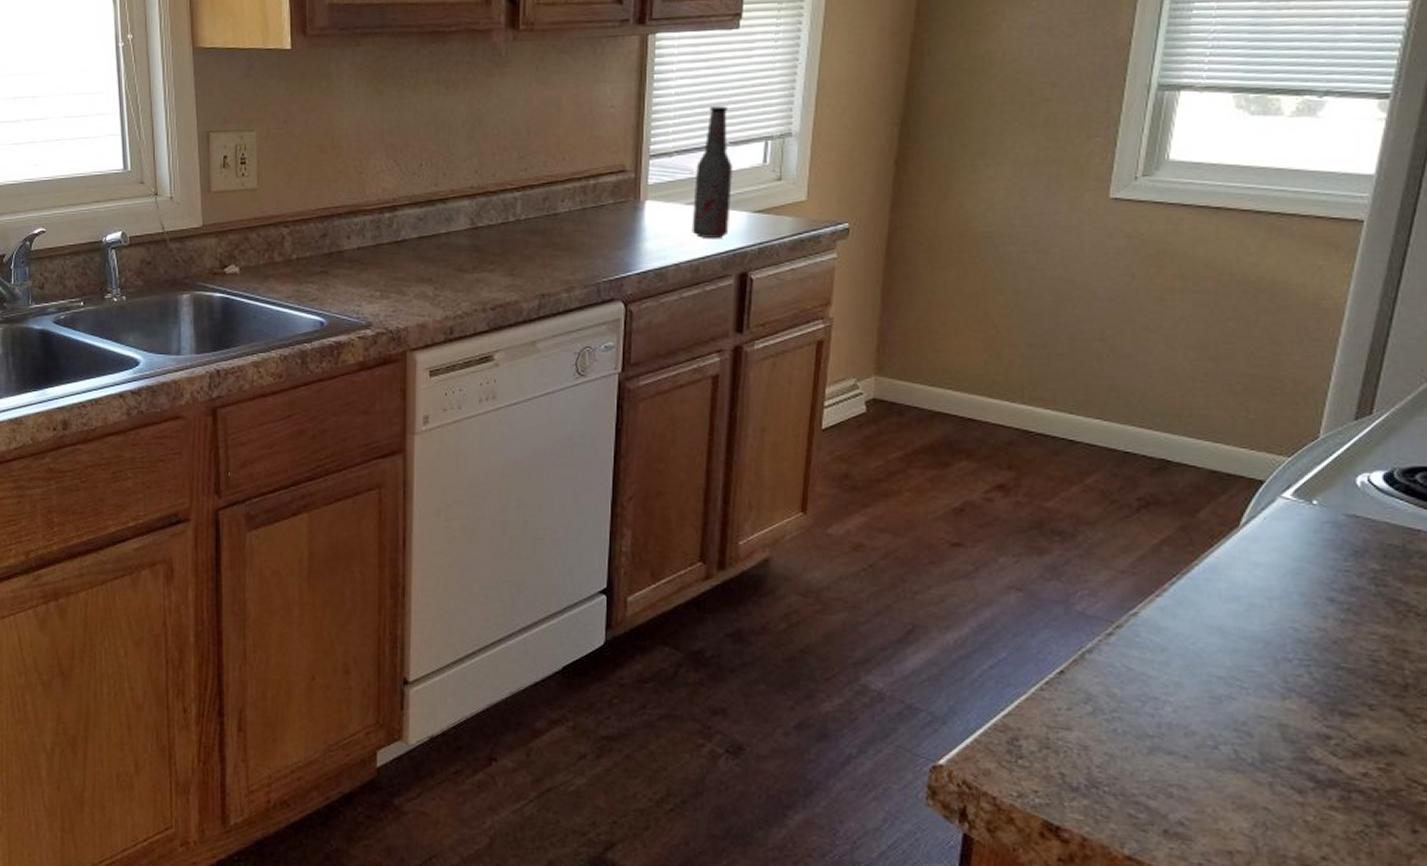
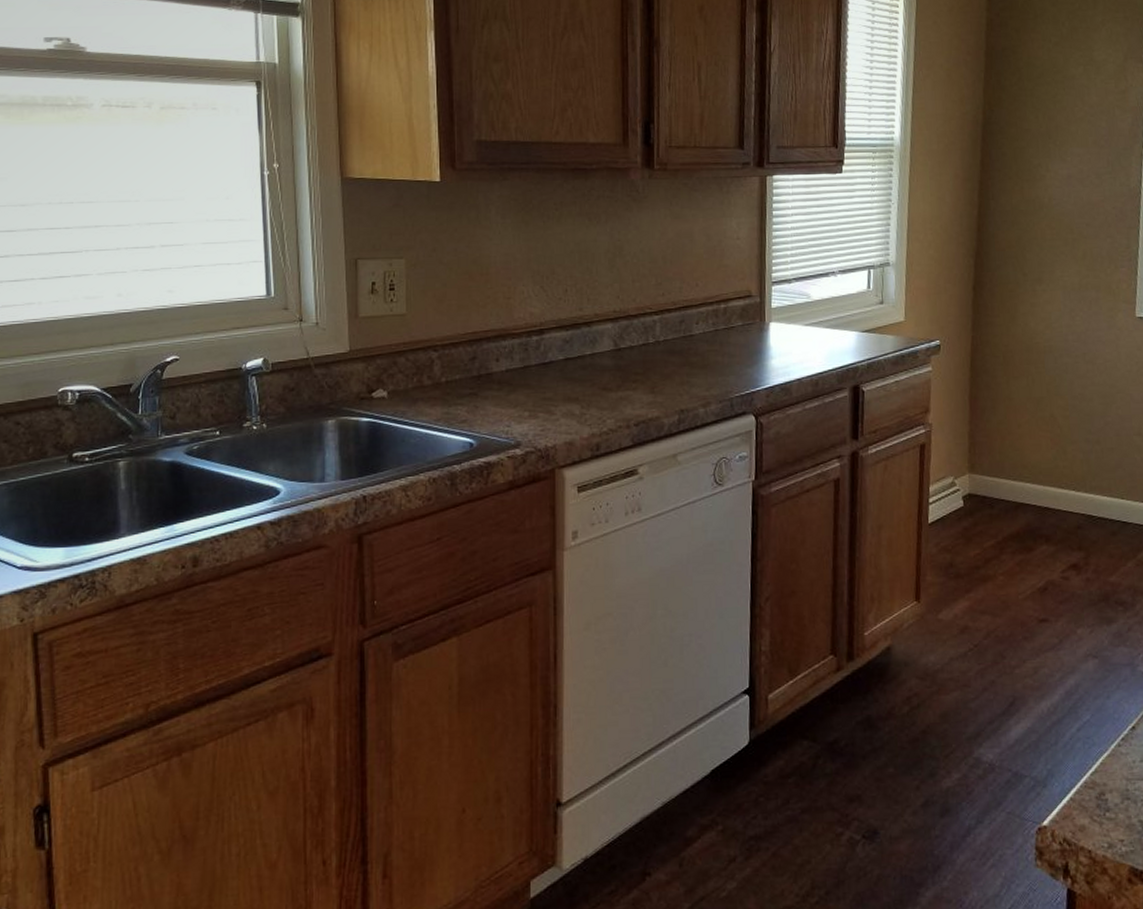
bottle: present [692,106,732,239] -> none [810,239,843,356]

